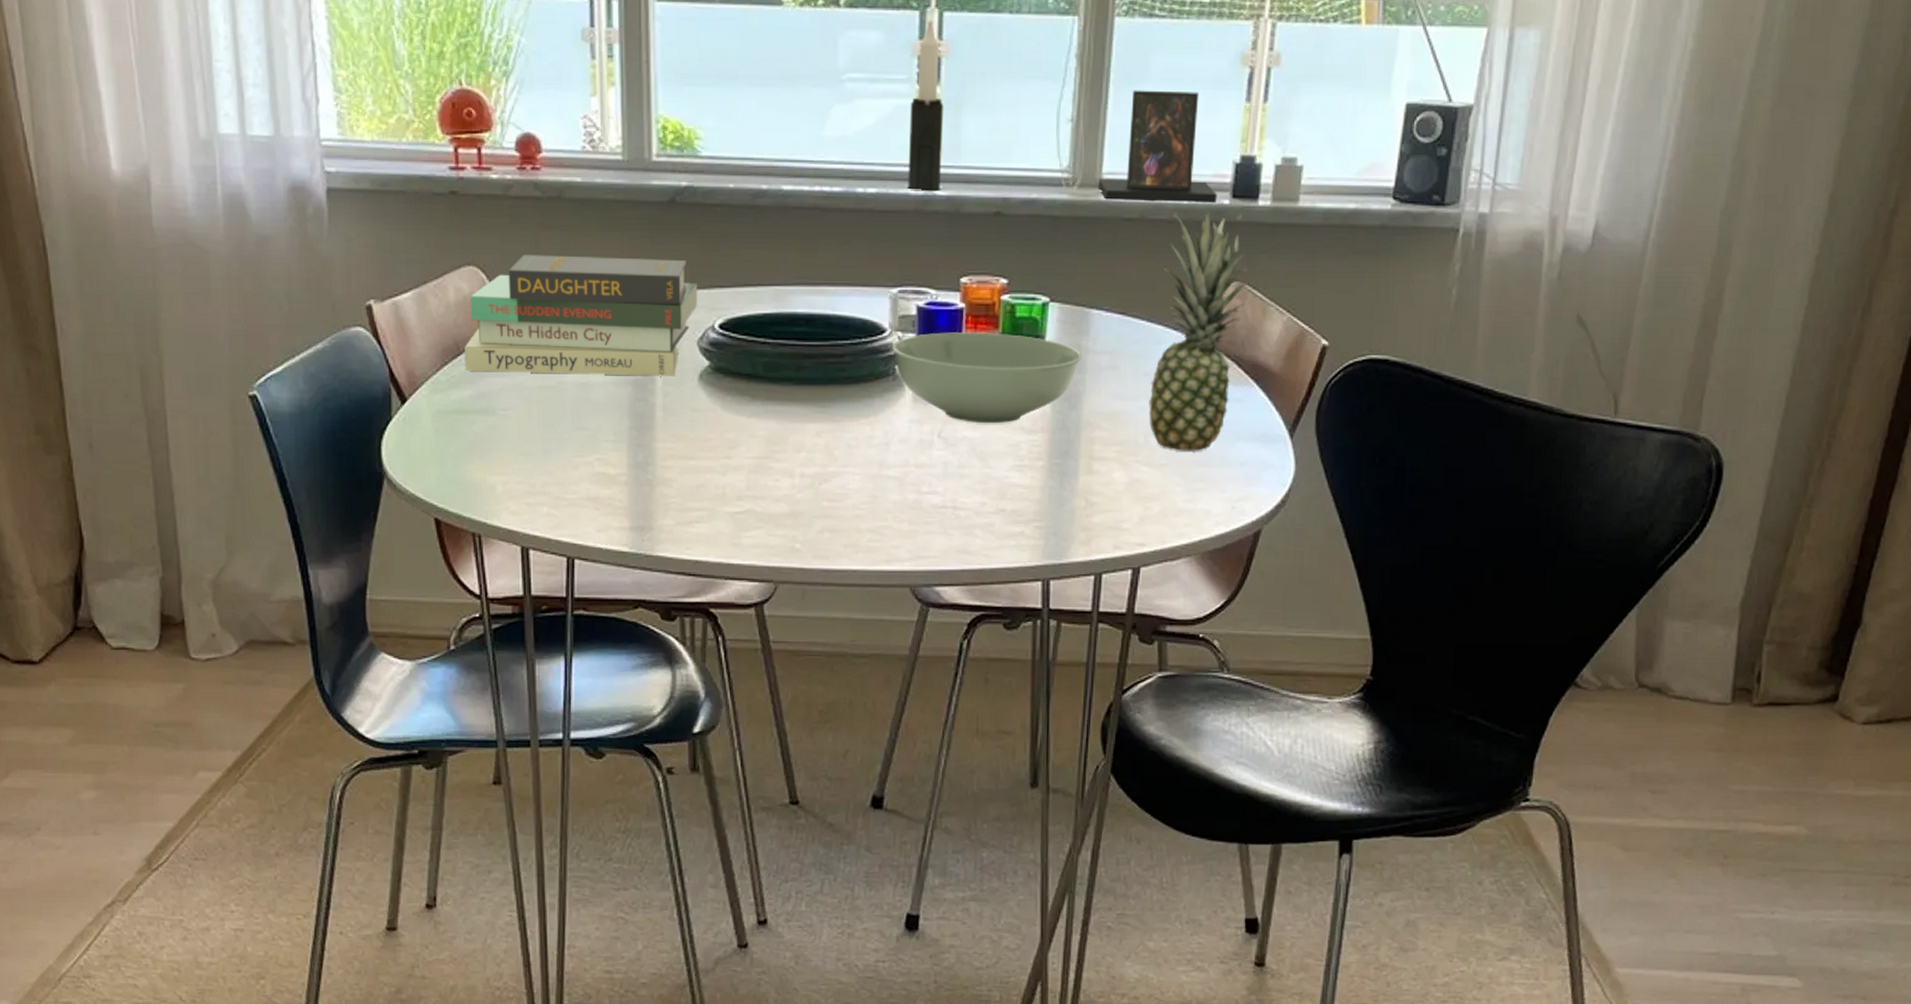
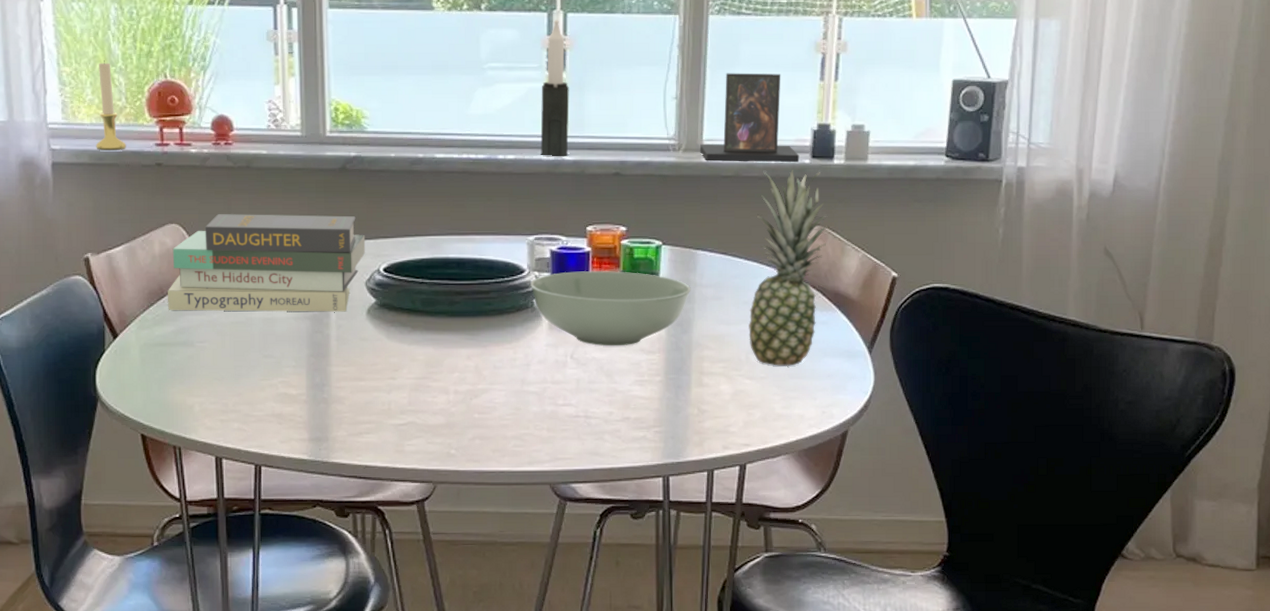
candle holder: none [378,62,415,176] -> present [96,60,126,152]

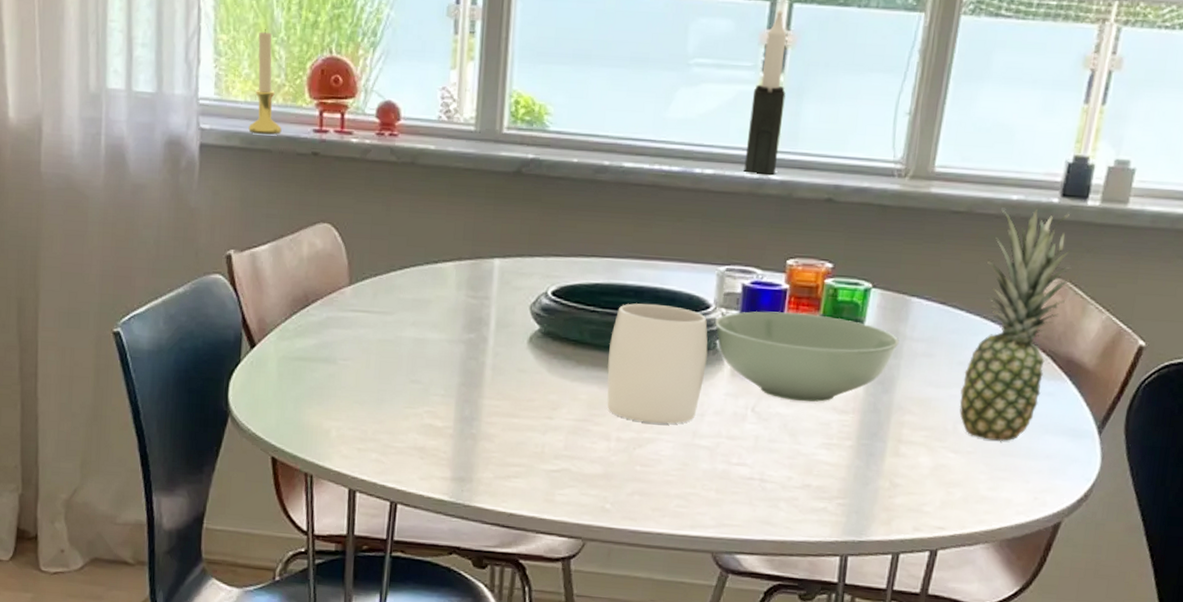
books: present [168,214,366,312] -> none [312,215,536,338]
mug: none [440,273,527,376] -> present [607,303,708,424]
photo frame: present [699,73,799,163] -> none [929,87,1047,201]

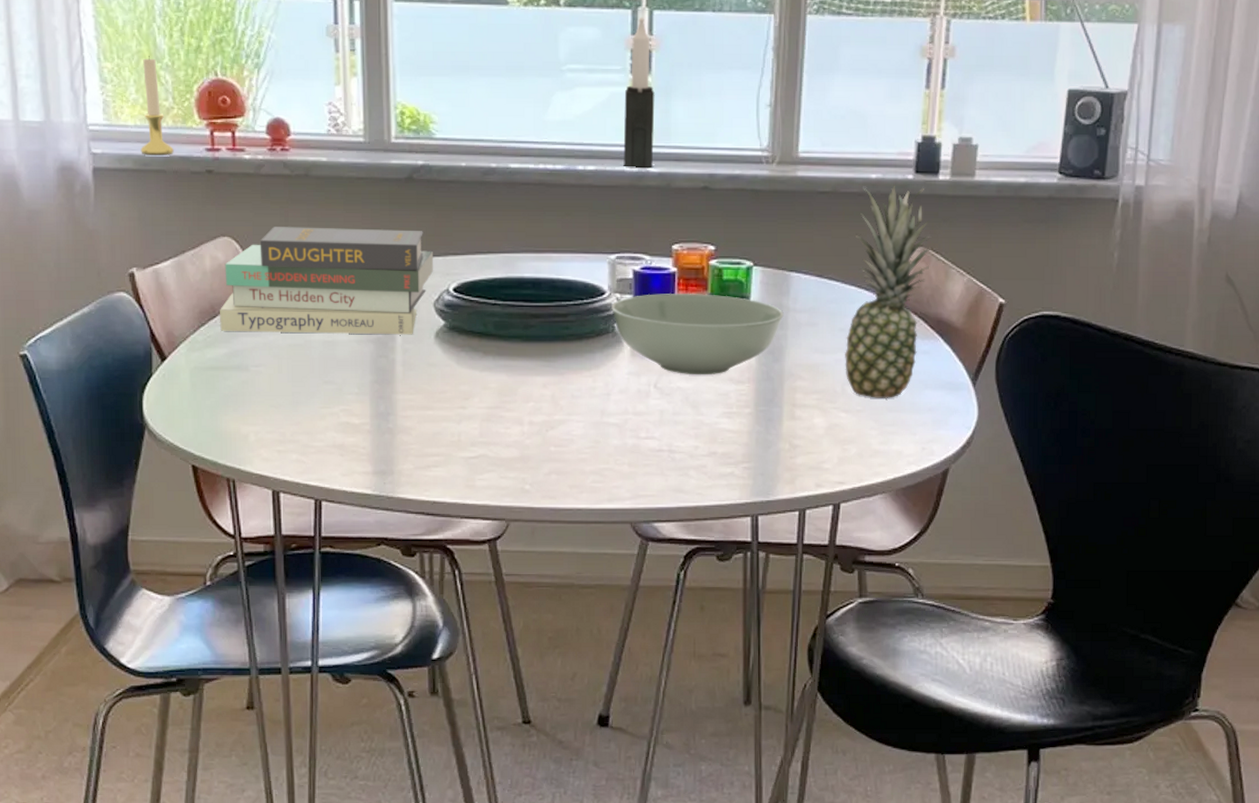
books: none [312,215,536,338] -> present [220,227,434,335]
mug: present [607,303,708,424] -> none [514,294,607,406]

